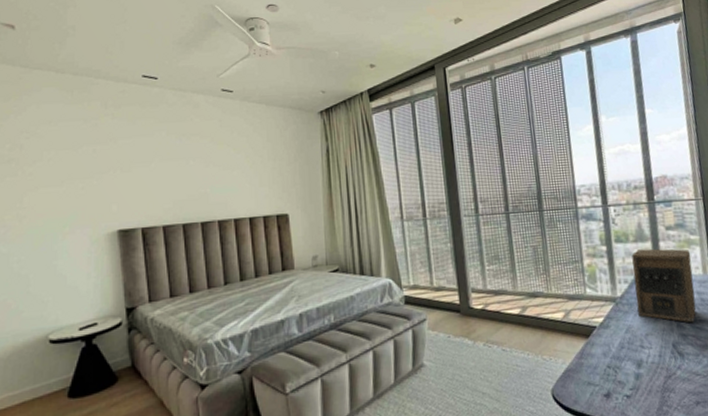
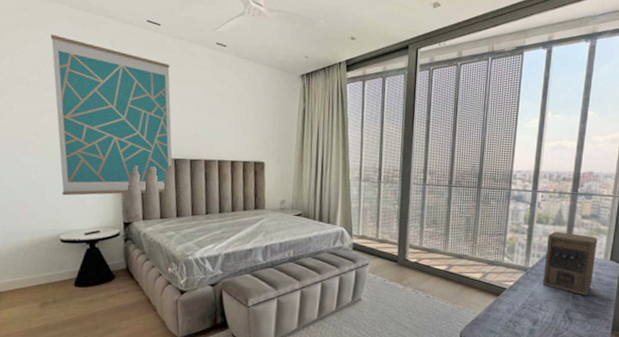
wall art: none [34,103,182,286] -> present [50,34,173,196]

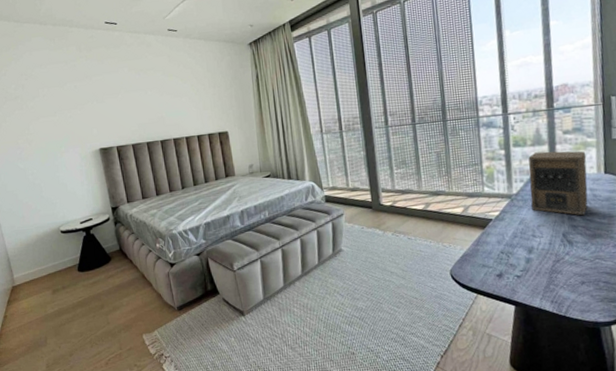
wall art: present [50,34,173,196] -> none [27,51,147,191]

